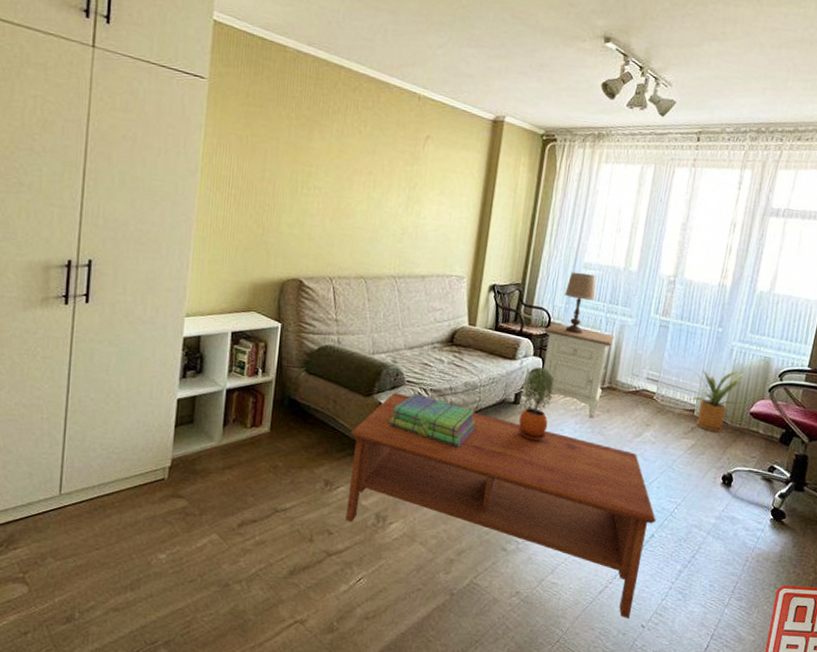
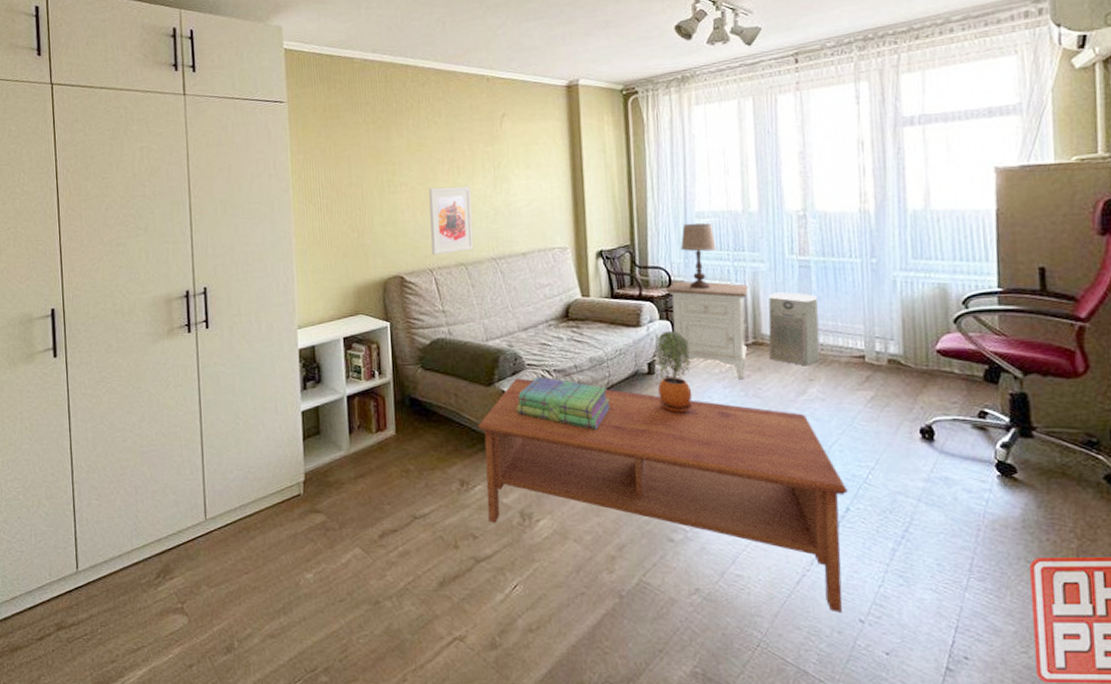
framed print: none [334,197,383,265] -> present [428,186,474,255]
air purifier: none [618,346,669,413] -> present [768,292,821,366]
house plant: present [684,368,746,432] -> none [840,304,930,379]

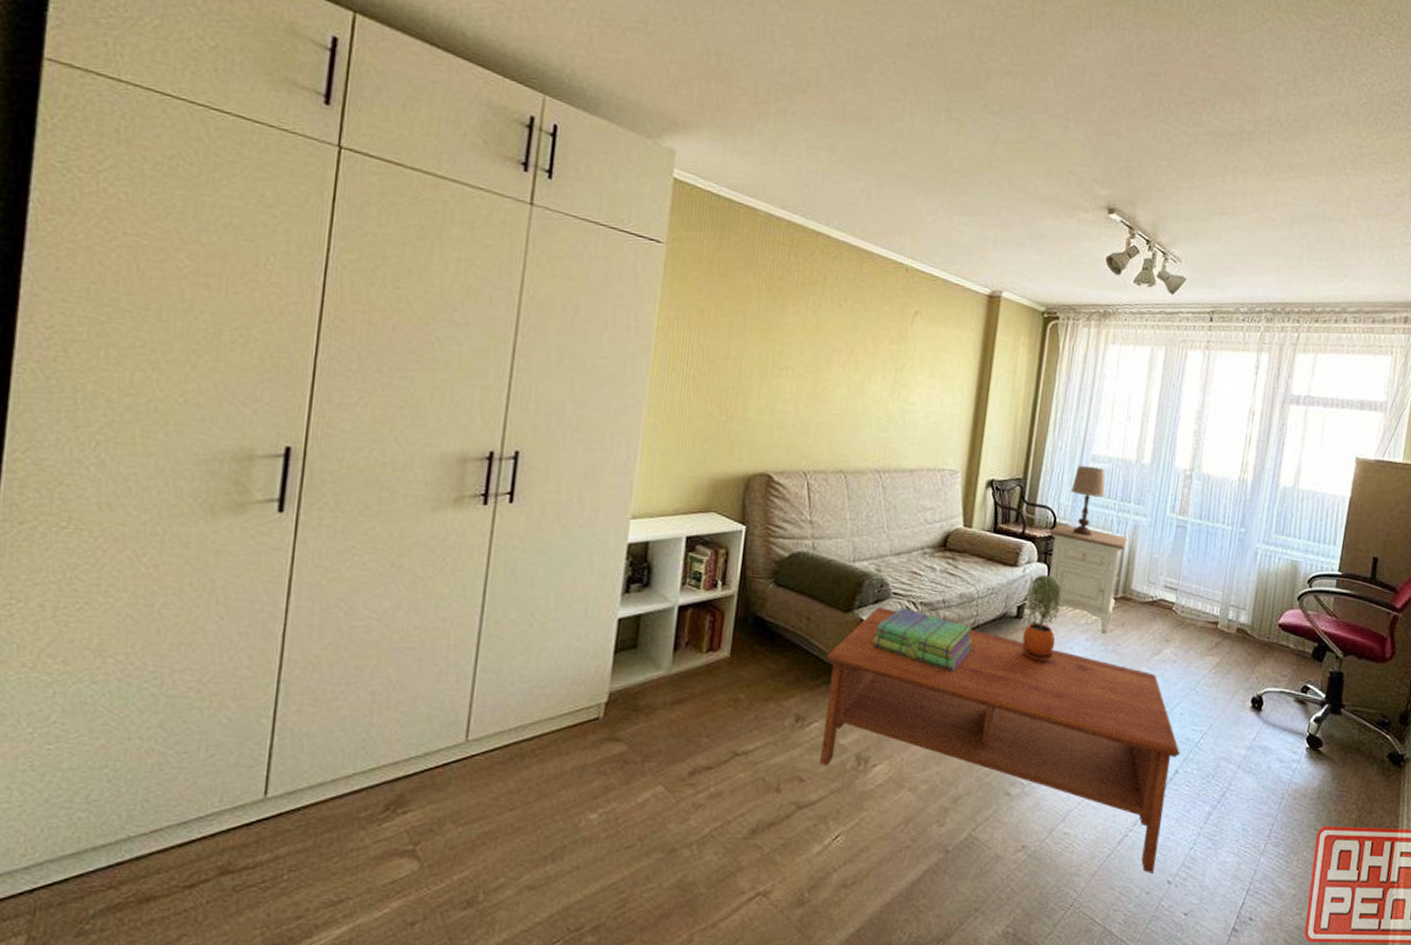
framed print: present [428,186,474,255] -> none [808,379,866,458]
air purifier: present [768,292,821,366] -> none [1134,549,1188,627]

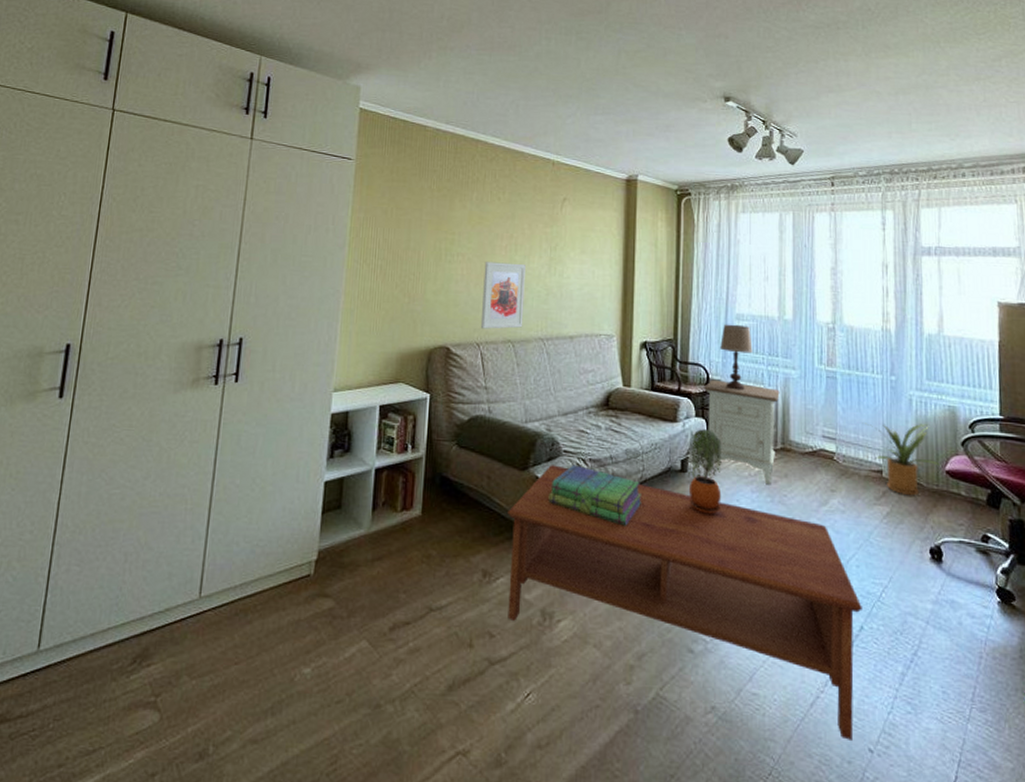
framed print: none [808,379,866,458] -> present [480,262,526,329]
house plant: none [1205,574,1274,648] -> present [862,423,940,496]

